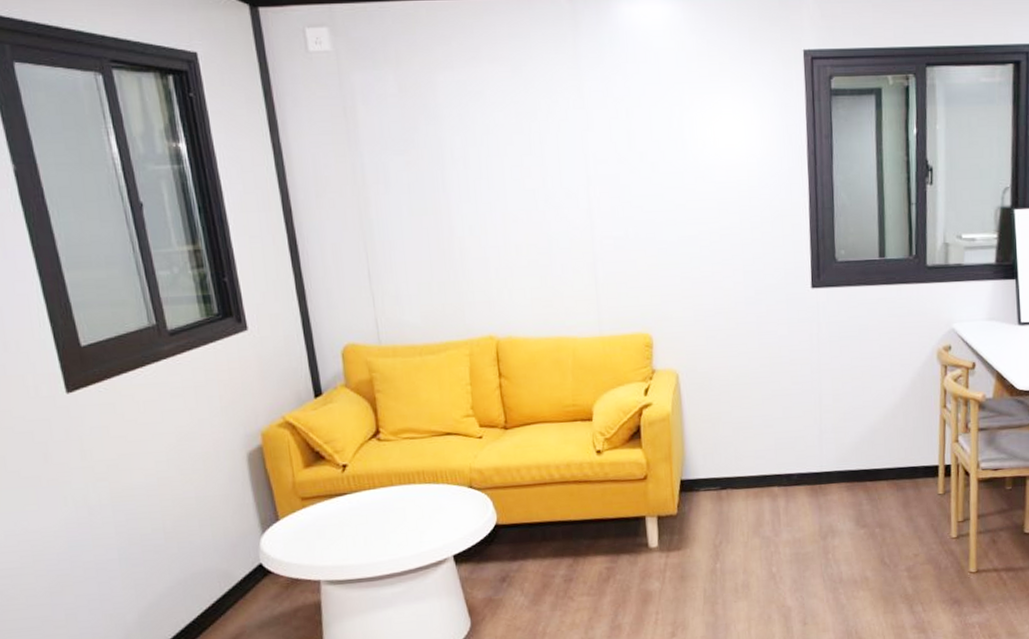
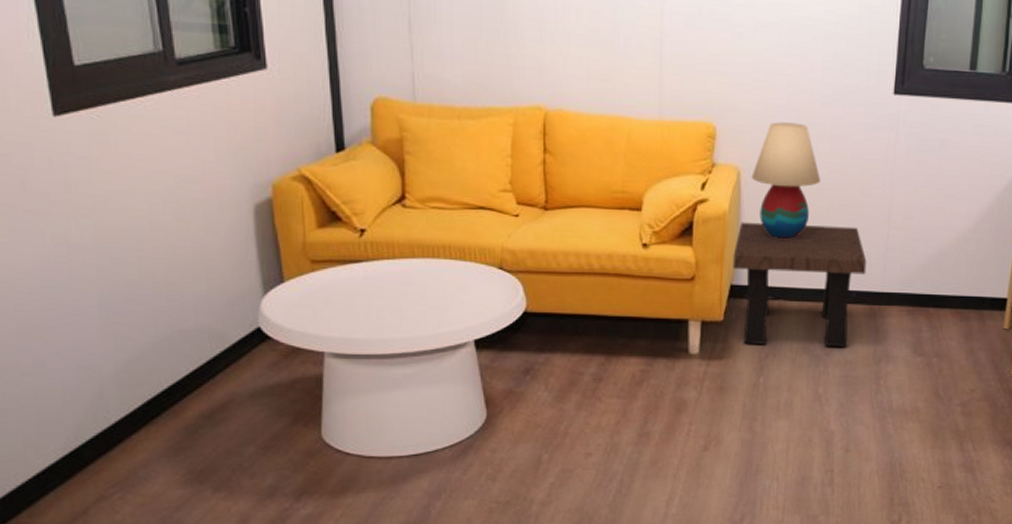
side table: none [680,414,804,534] -> present [732,222,867,348]
table lamp: none [689,324,754,433] -> present [751,122,821,239]

